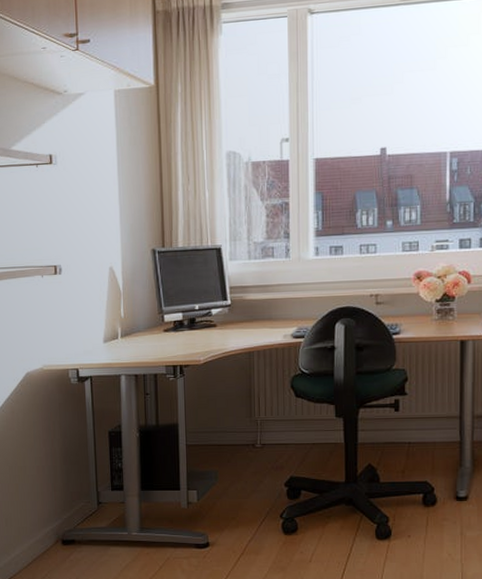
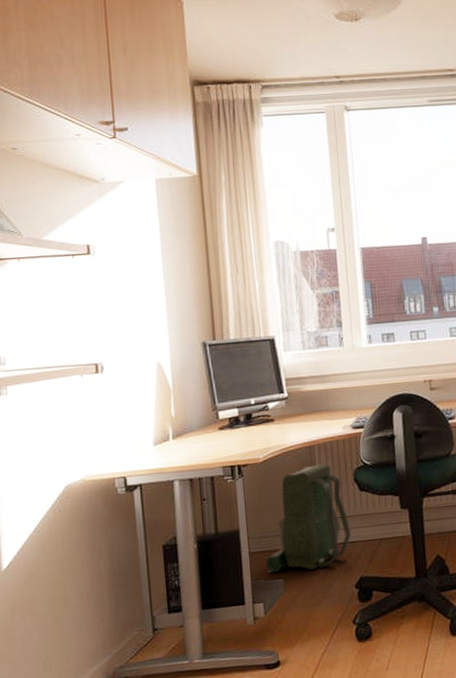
backpack: none [201,369,284,466] -> present [266,463,351,574]

